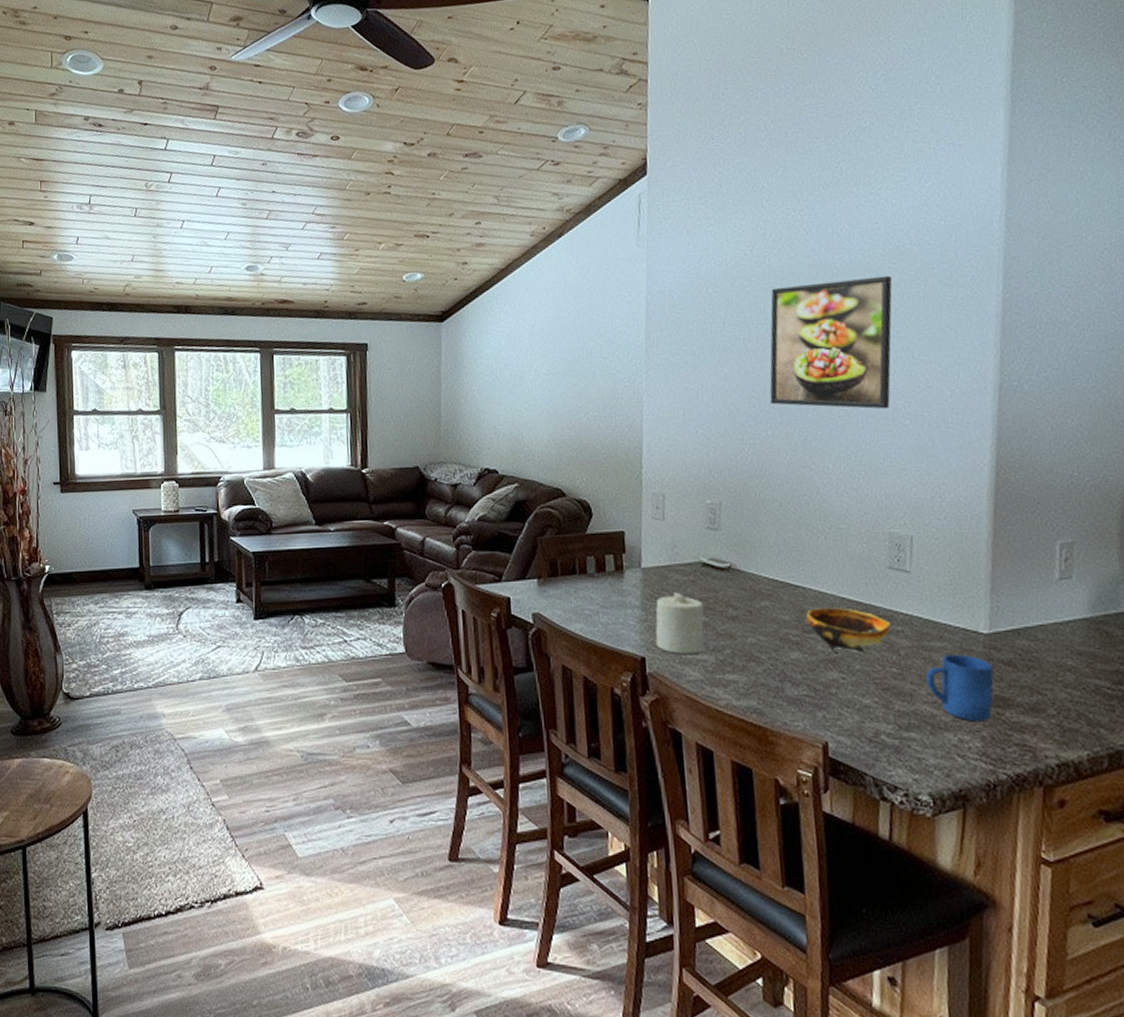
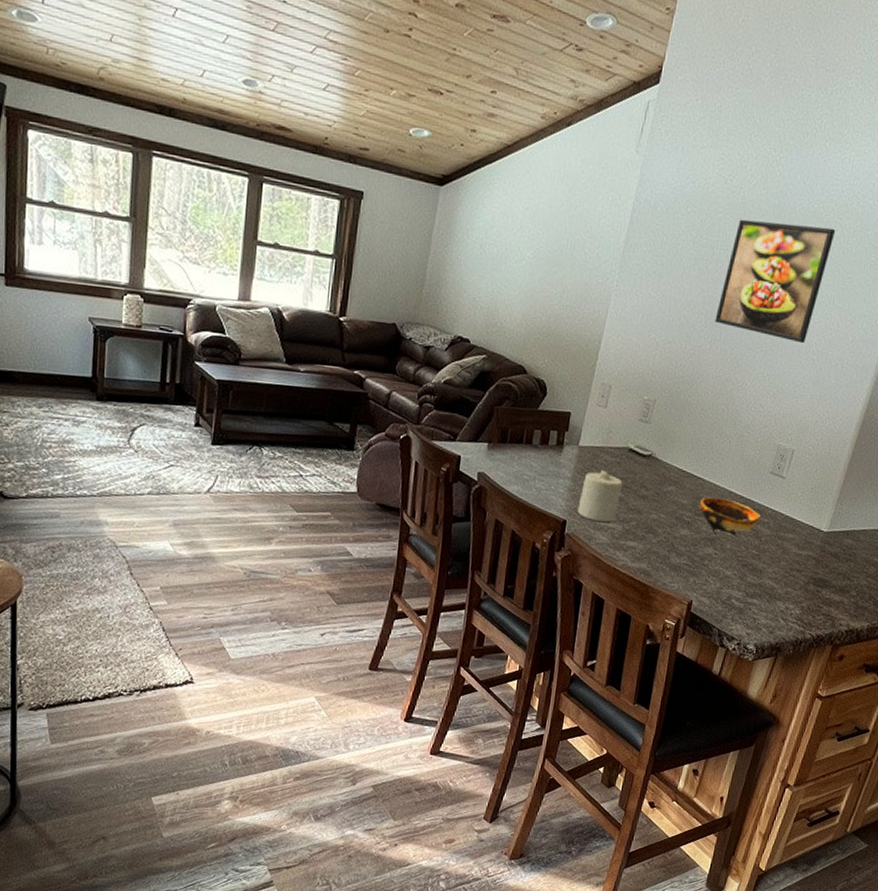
mug: present [926,654,994,722] -> none [774,544,823,596]

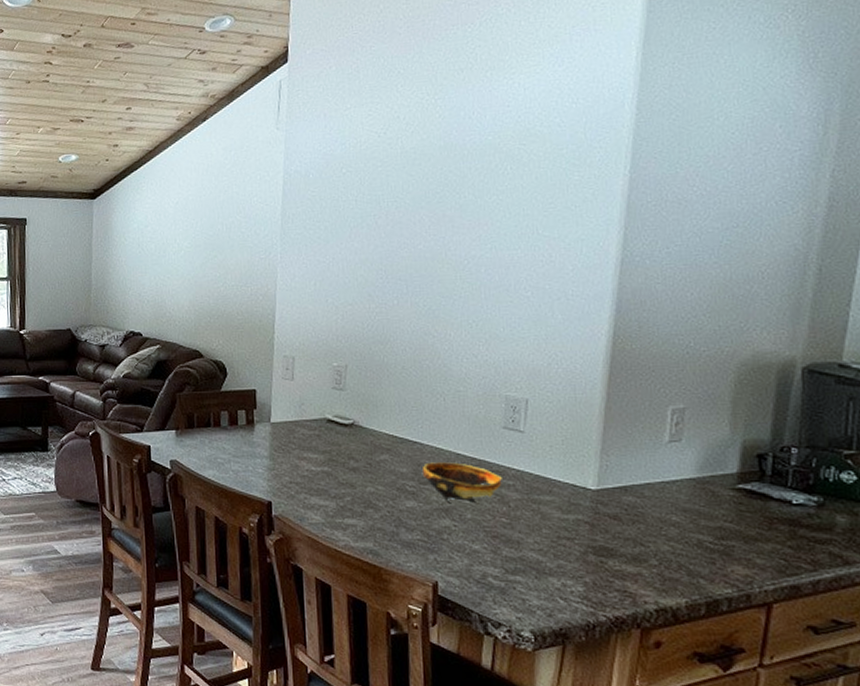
candle: present [577,470,623,522] -> none [281,445,327,500]
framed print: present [715,219,836,344] -> none [397,156,521,282]

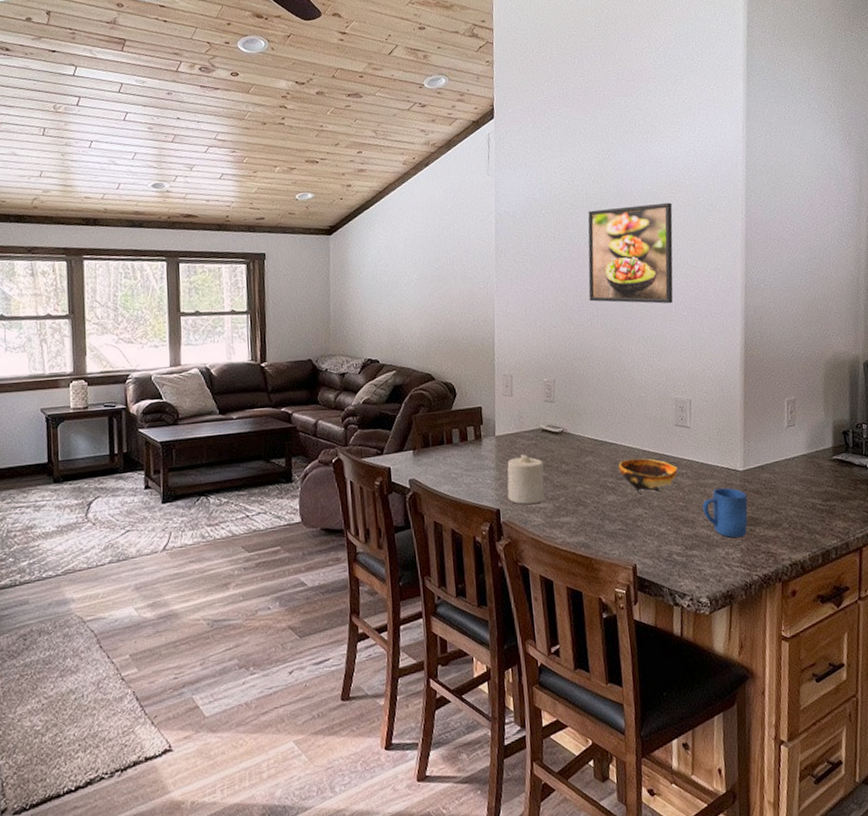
candle: none [281,445,327,500] -> present [507,454,545,504]
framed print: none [397,156,521,282] -> present [588,202,673,304]
mug: none [534,507,600,569] -> present [702,487,748,538]

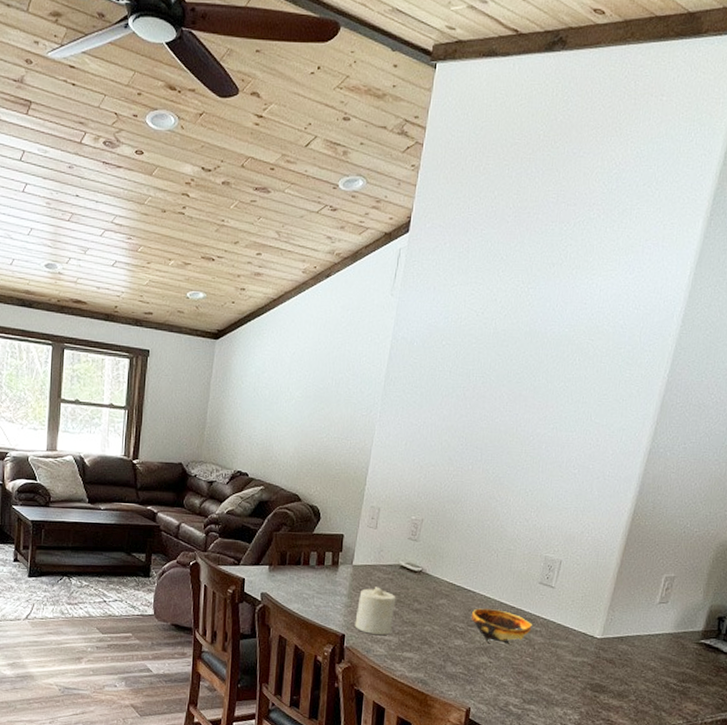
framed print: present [588,202,673,304] -> none [475,347,588,459]
mug: present [702,487,748,538] -> none [549,651,599,702]

